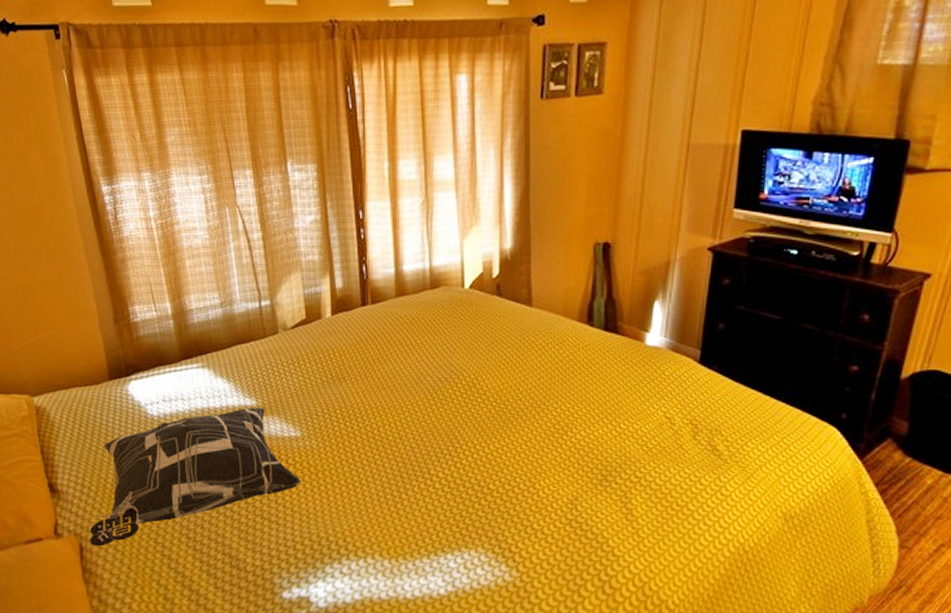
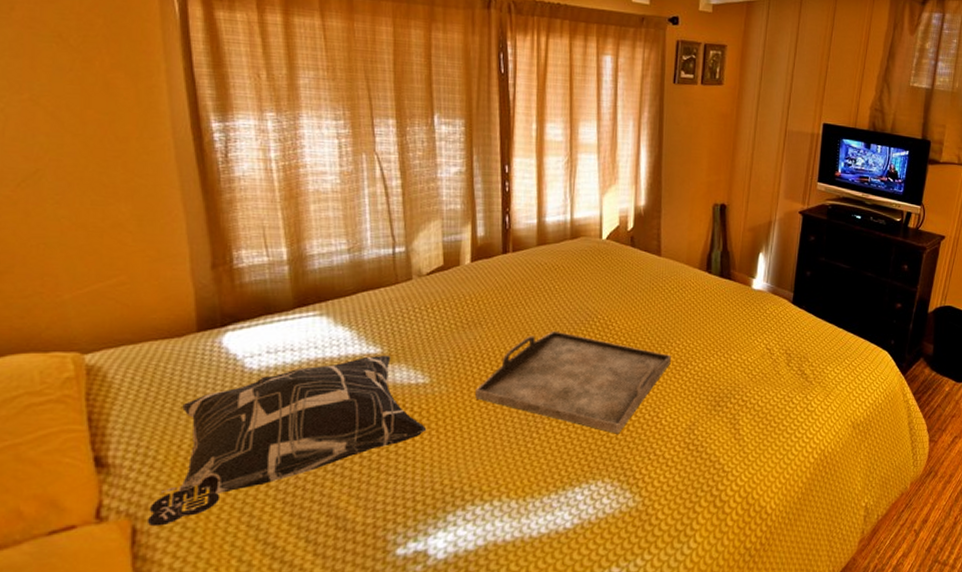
serving tray: none [344,388,547,503] -> present [475,330,671,434]

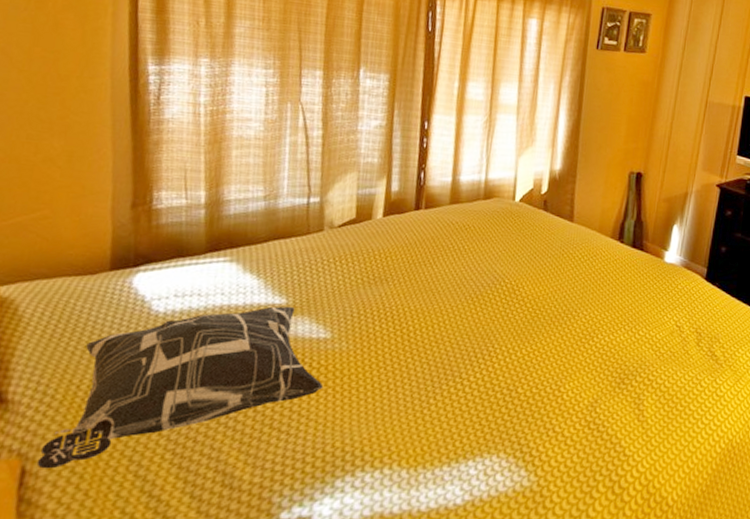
serving tray: present [475,330,671,434] -> none [375,292,577,406]

